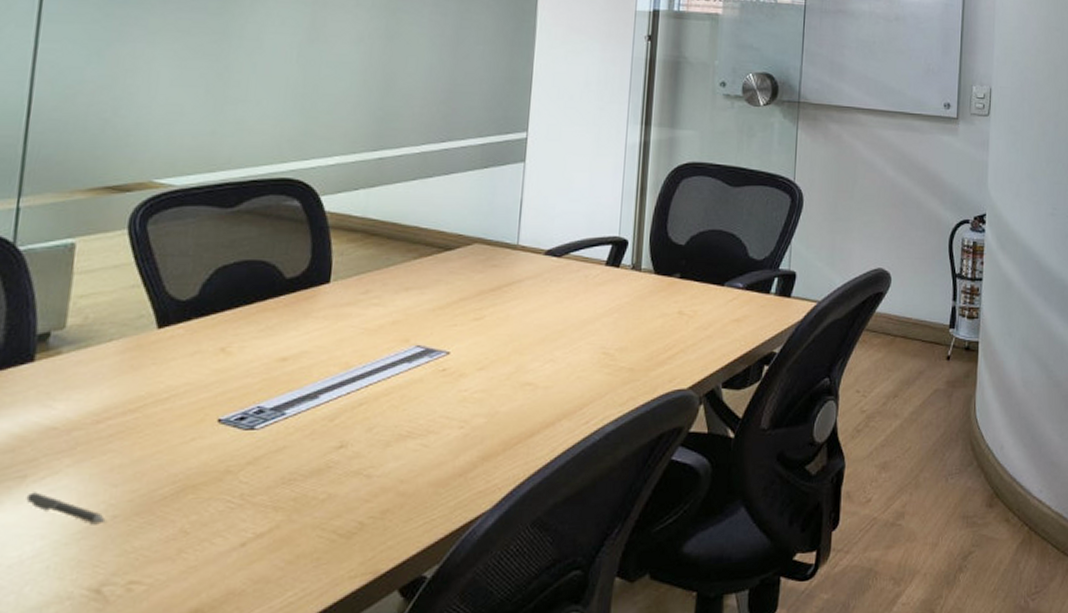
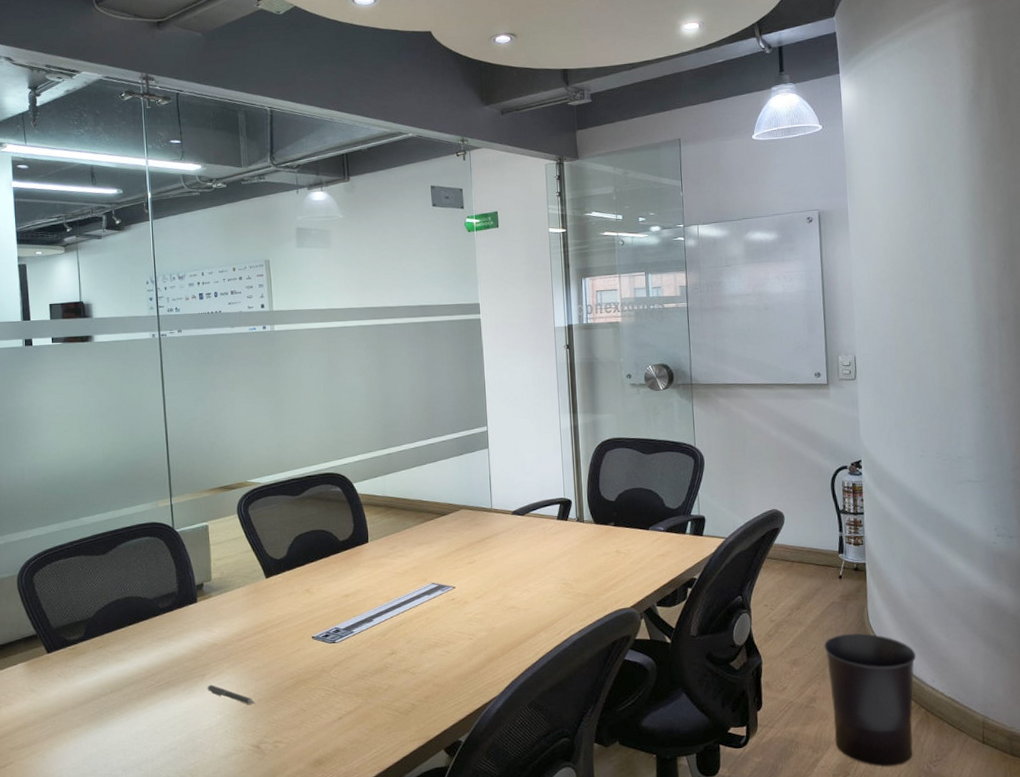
waste bin: none [920,430,1025,601] -> present [824,633,916,766]

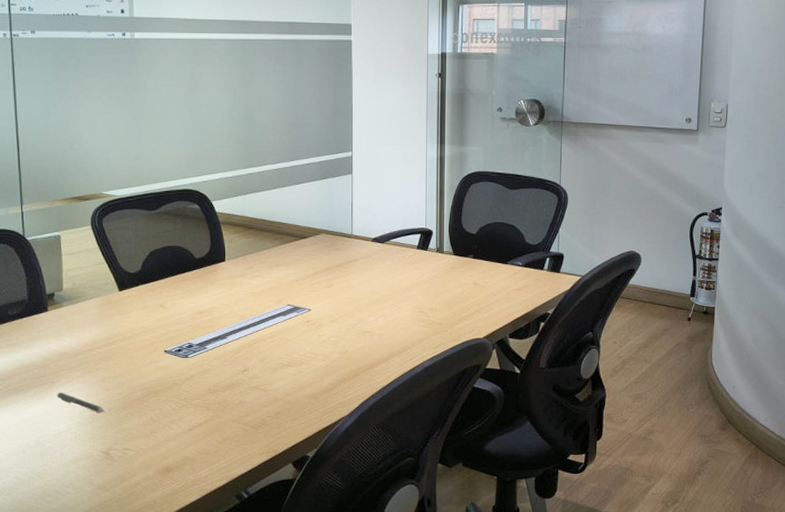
waste bin: present [824,633,916,766] -> none [666,373,753,495]

